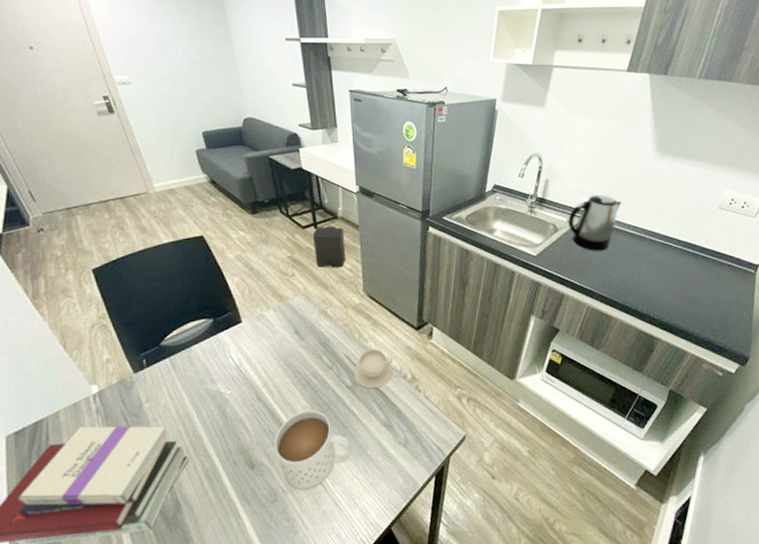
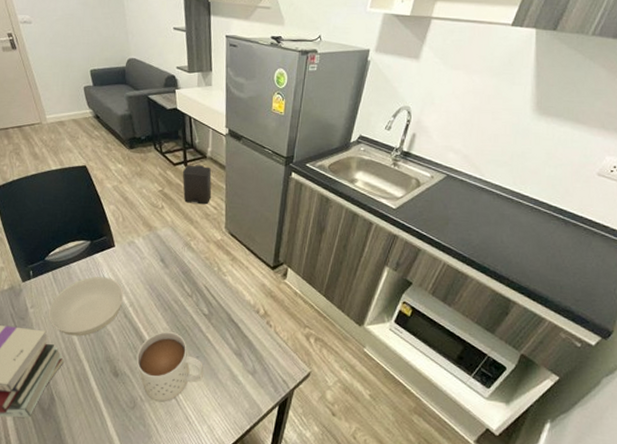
bowl: none [167,357,255,429] -> present [48,276,123,337]
teacup: present [353,349,394,388] -> none [210,282,248,319]
kettle: present [568,195,622,251] -> none [432,152,491,209]

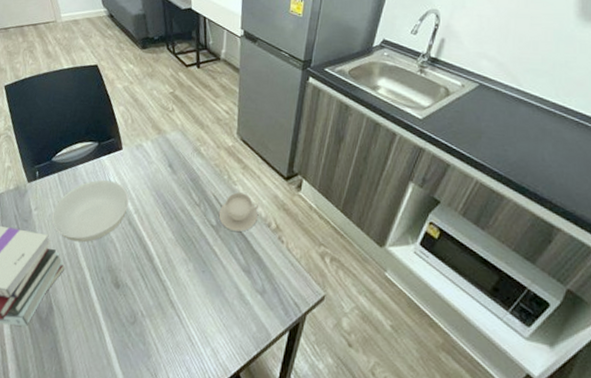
mug: present [136,331,204,401] -> none [138,241,210,318]
pedal bin: present [182,165,212,205] -> none [194,66,225,109]
teacup: none [210,282,248,319] -> present [218,192,260,232]

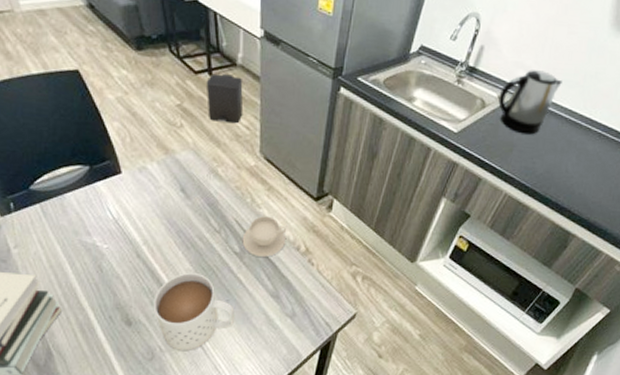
bowl: present [51,180,129,243] -> none [37,209,134,281]
mug: none [138,241,210,318] -> present [153,272,235,350]
pedal bin: none [194,66,225,109] -> present [206,73,244,124]
kettle: none [462,60,529,122] -> present [497,70,562,135]

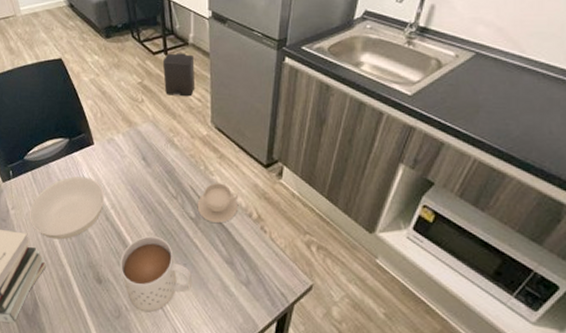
bowl: none [37,209,134,281] -> present [29,176,104,240]
kettle: present [497,70,562,135] -> none [457,24,533,94]

